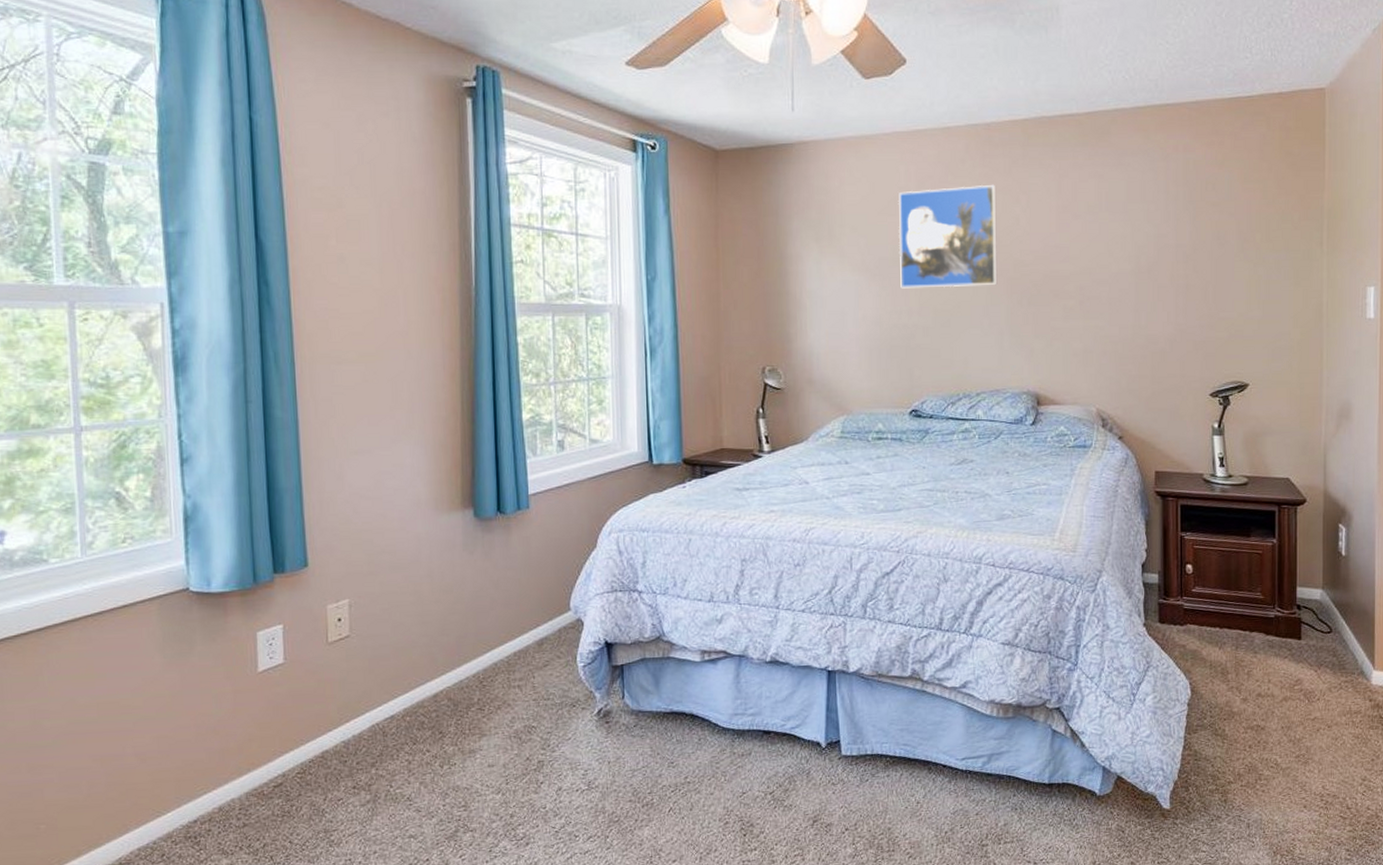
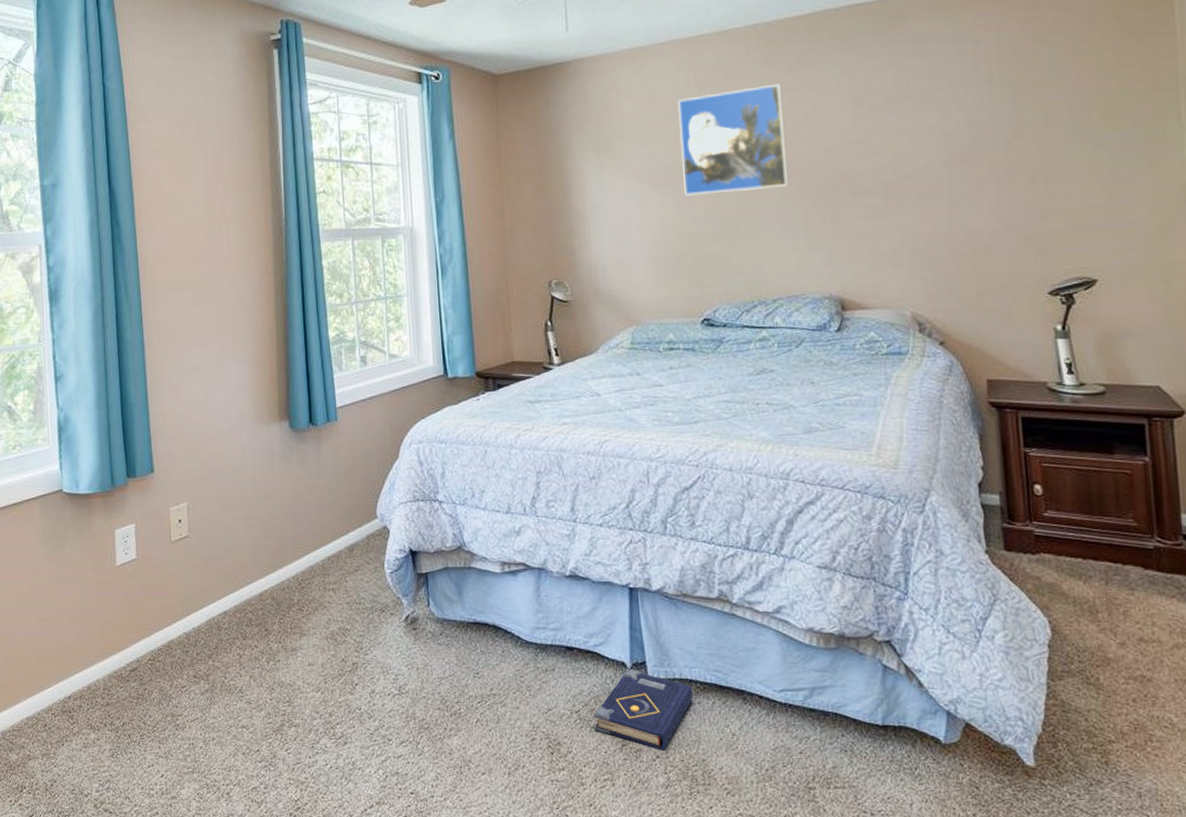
book: none [787,747,883,823] -> present [593,668,694,751]

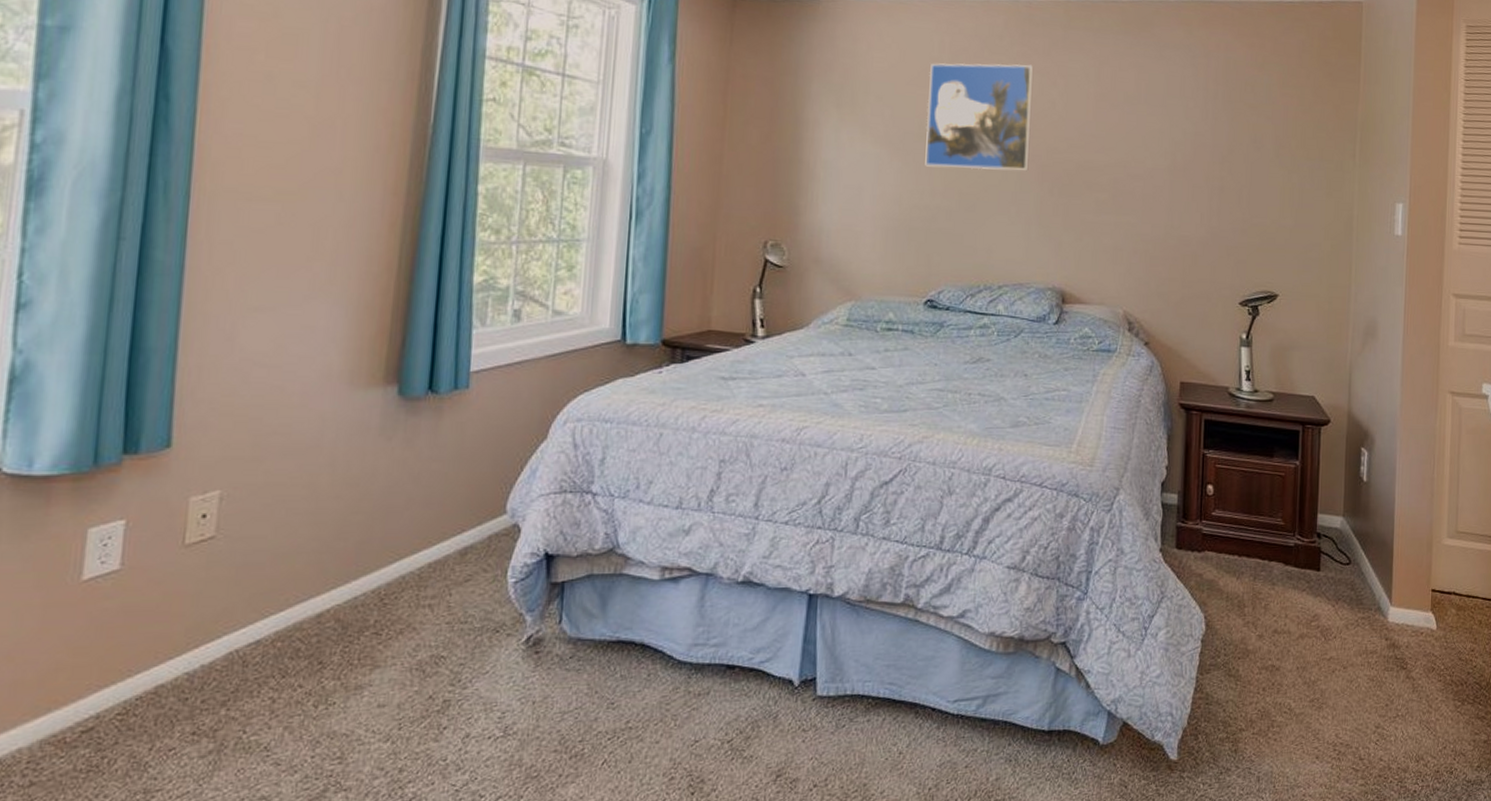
book: present [593,668,694,751] -> none [747,686,864,778]

